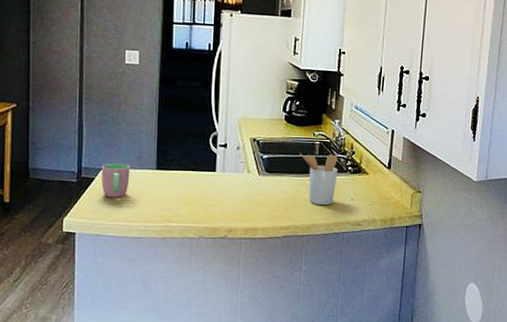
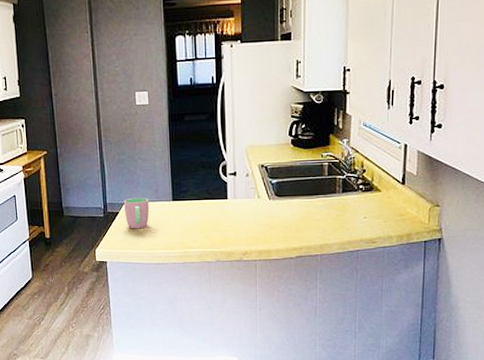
utensil holder: present [300,153,338,206] -> none [309,174,349,225]

